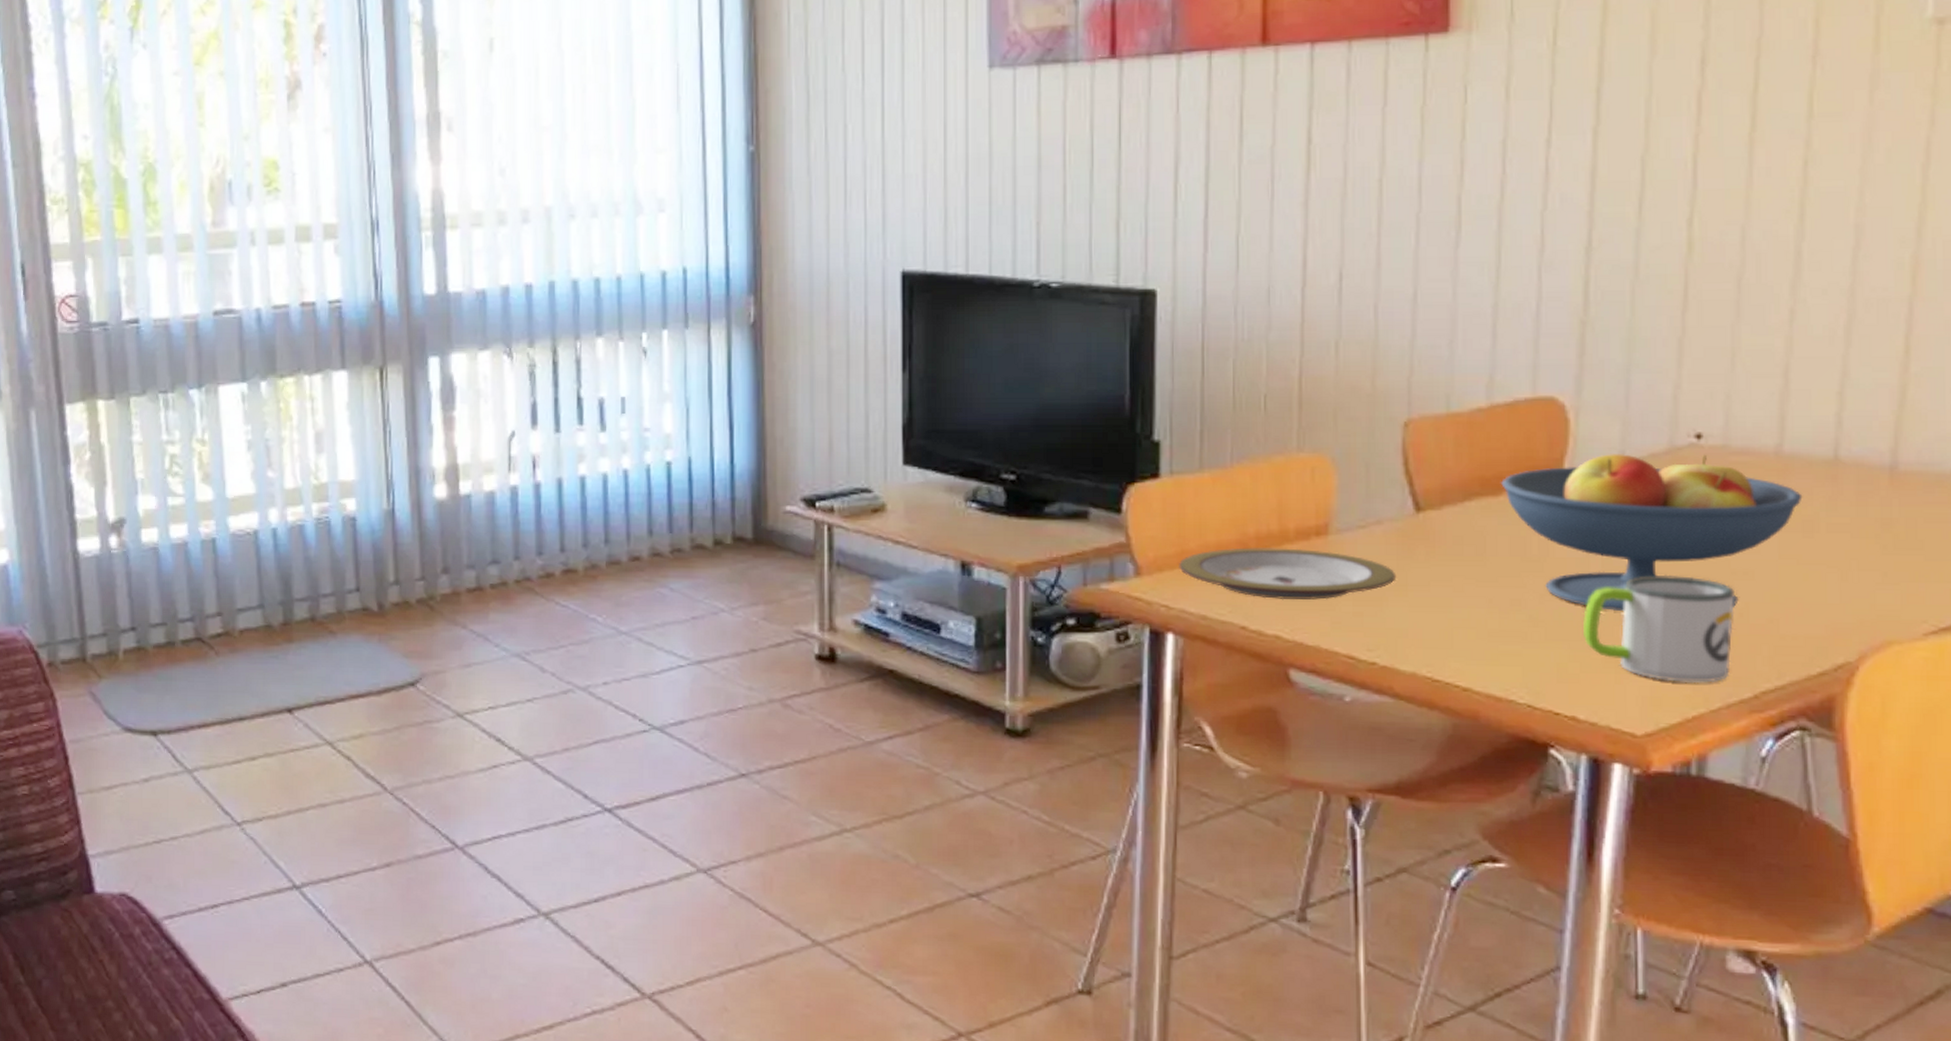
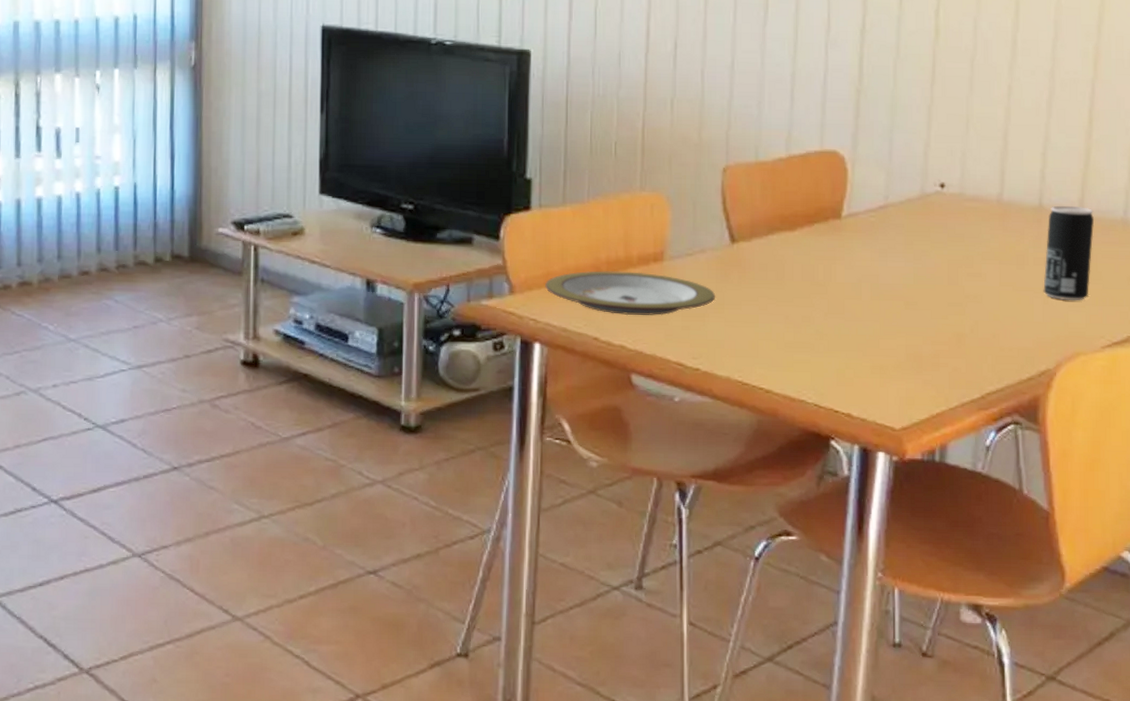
fruit bowl: present [1501,454,1803,611] -> none [796,198,1017,327]
mug: present [1583,574,1734,683] -> none [857,297,967,386]
beverage can: none [1840,457,1913,576] -> present [1043,205,1095,300]

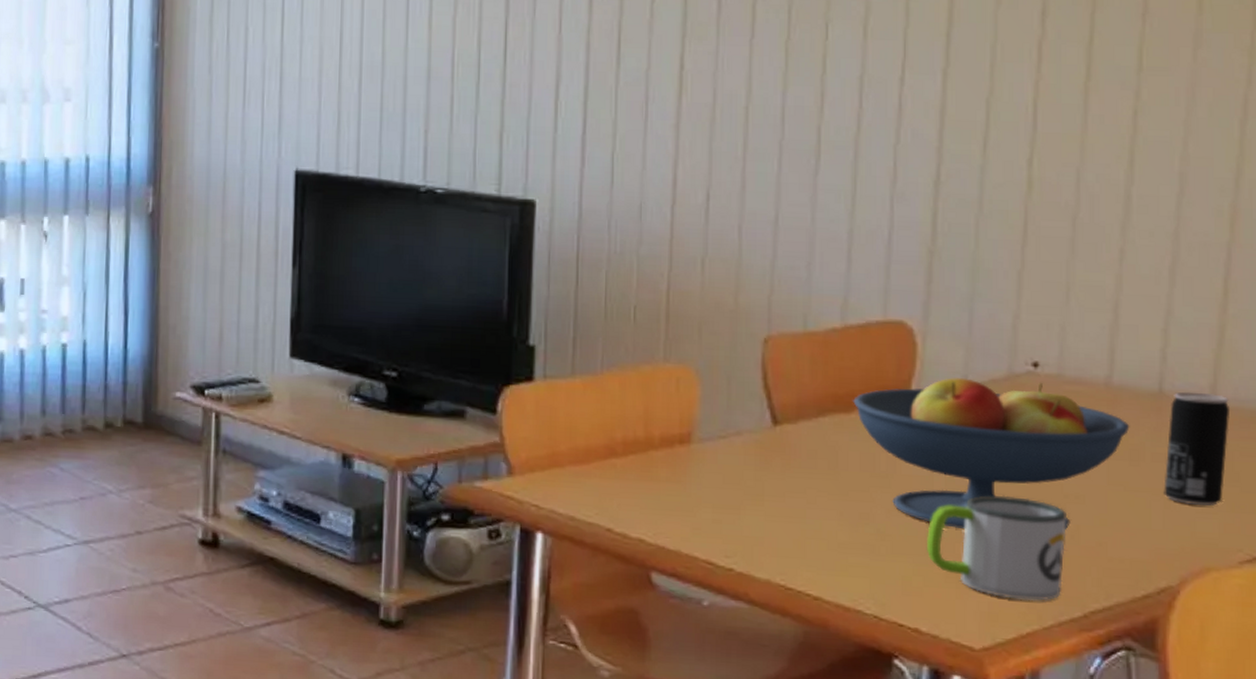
plate: present [545,271,716,316] -> none [550,452,754,506]
fruit bowl: none [796,198,1017,327] -> present [853,378,1130,529]
mug: none [857,297,967,386] -> present [927,495,1066,601]

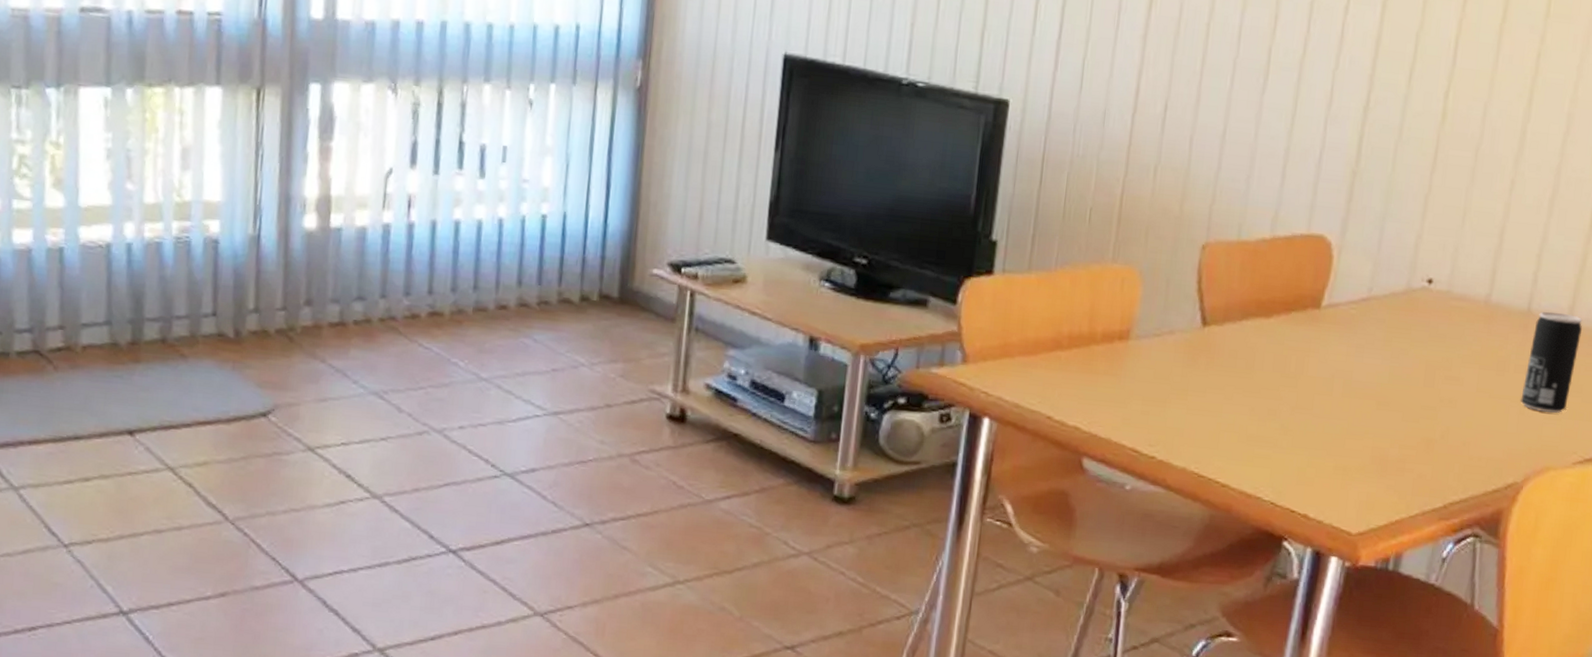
fruit bowl: present [853,378,1130,529] -> none [1273,289,1501,430]
mug: present [927,495,1066,601] -> none [1321,397,1440,493]

